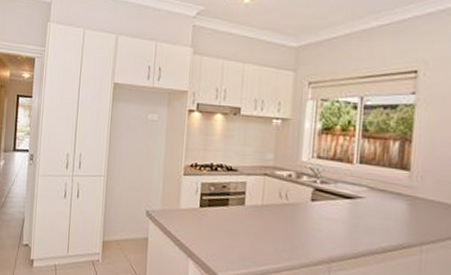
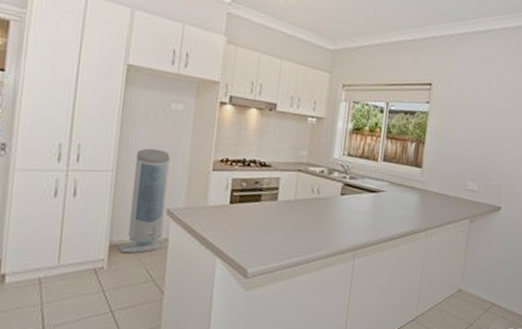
air purifier: none [110,155,148,250] -> present [119,148,170,254]

